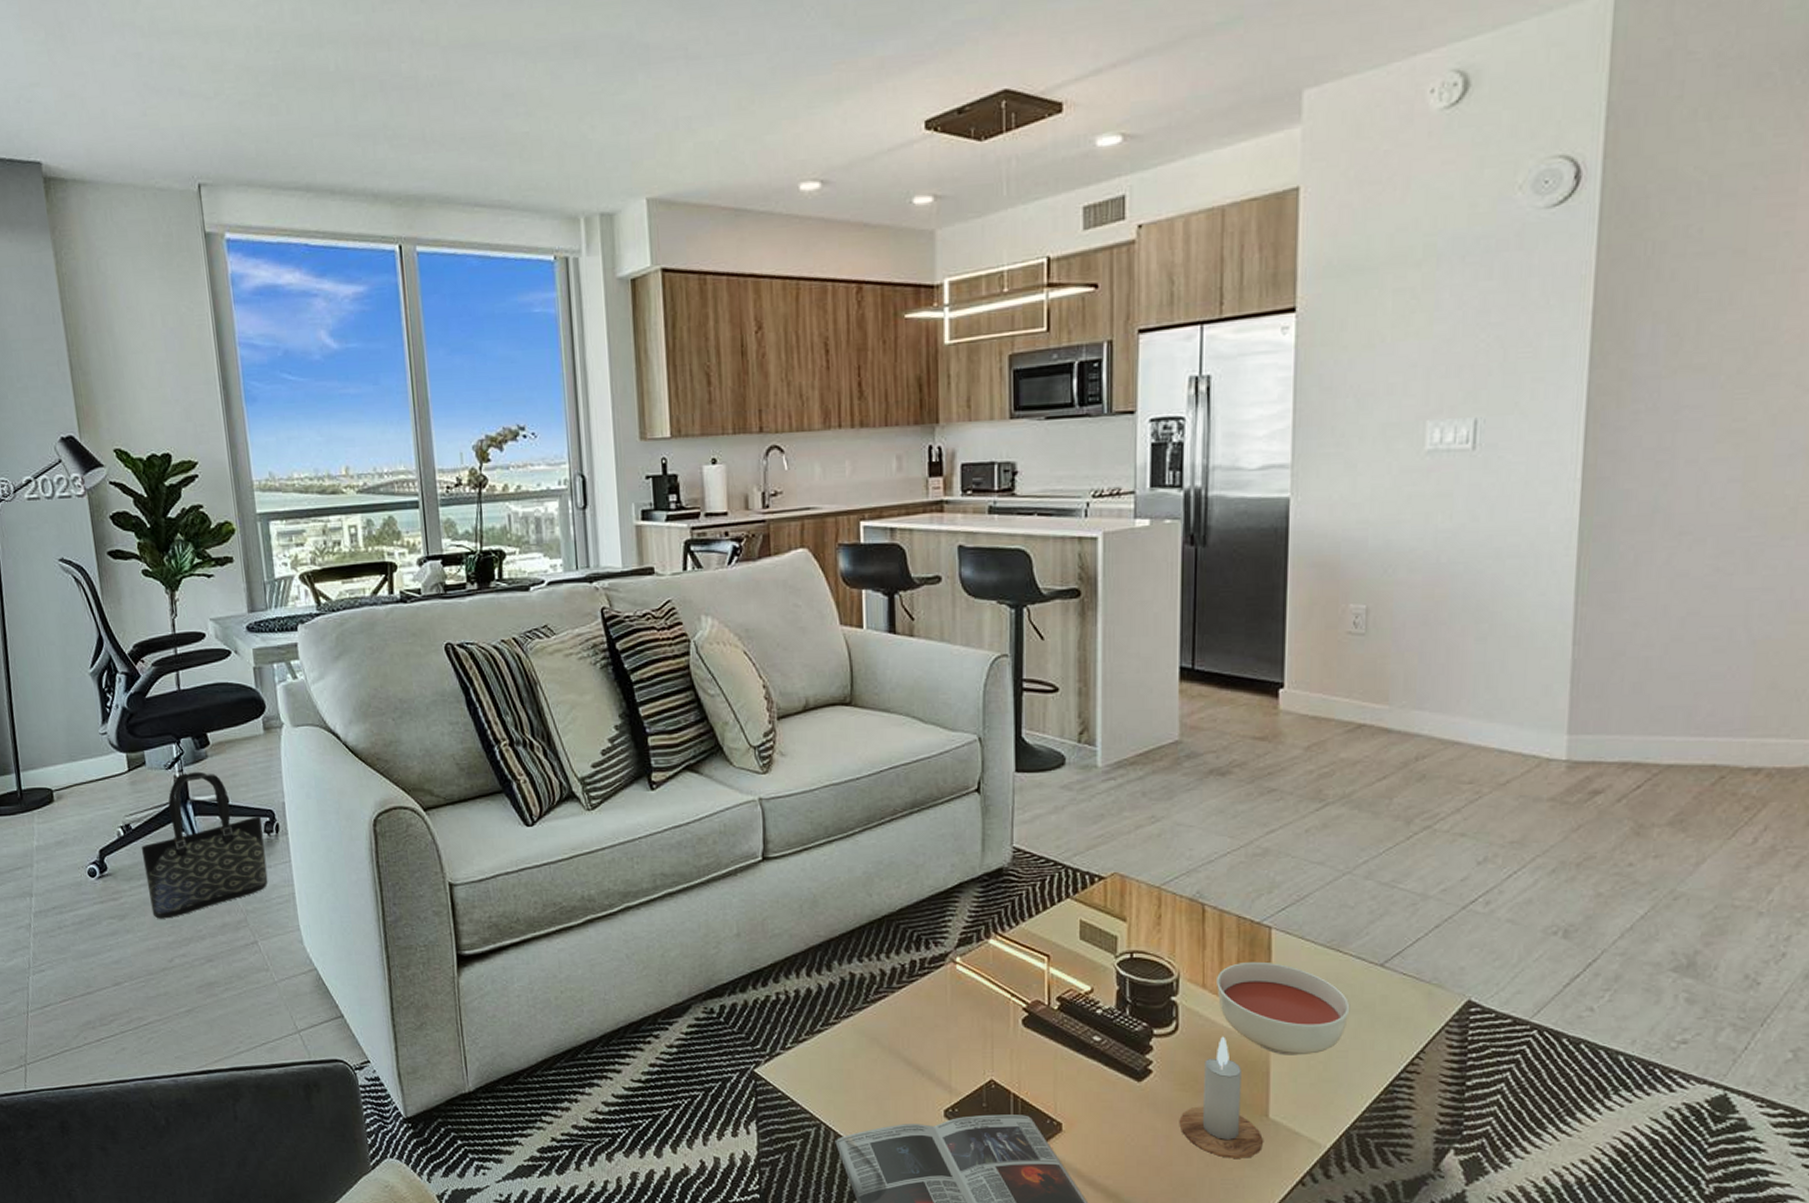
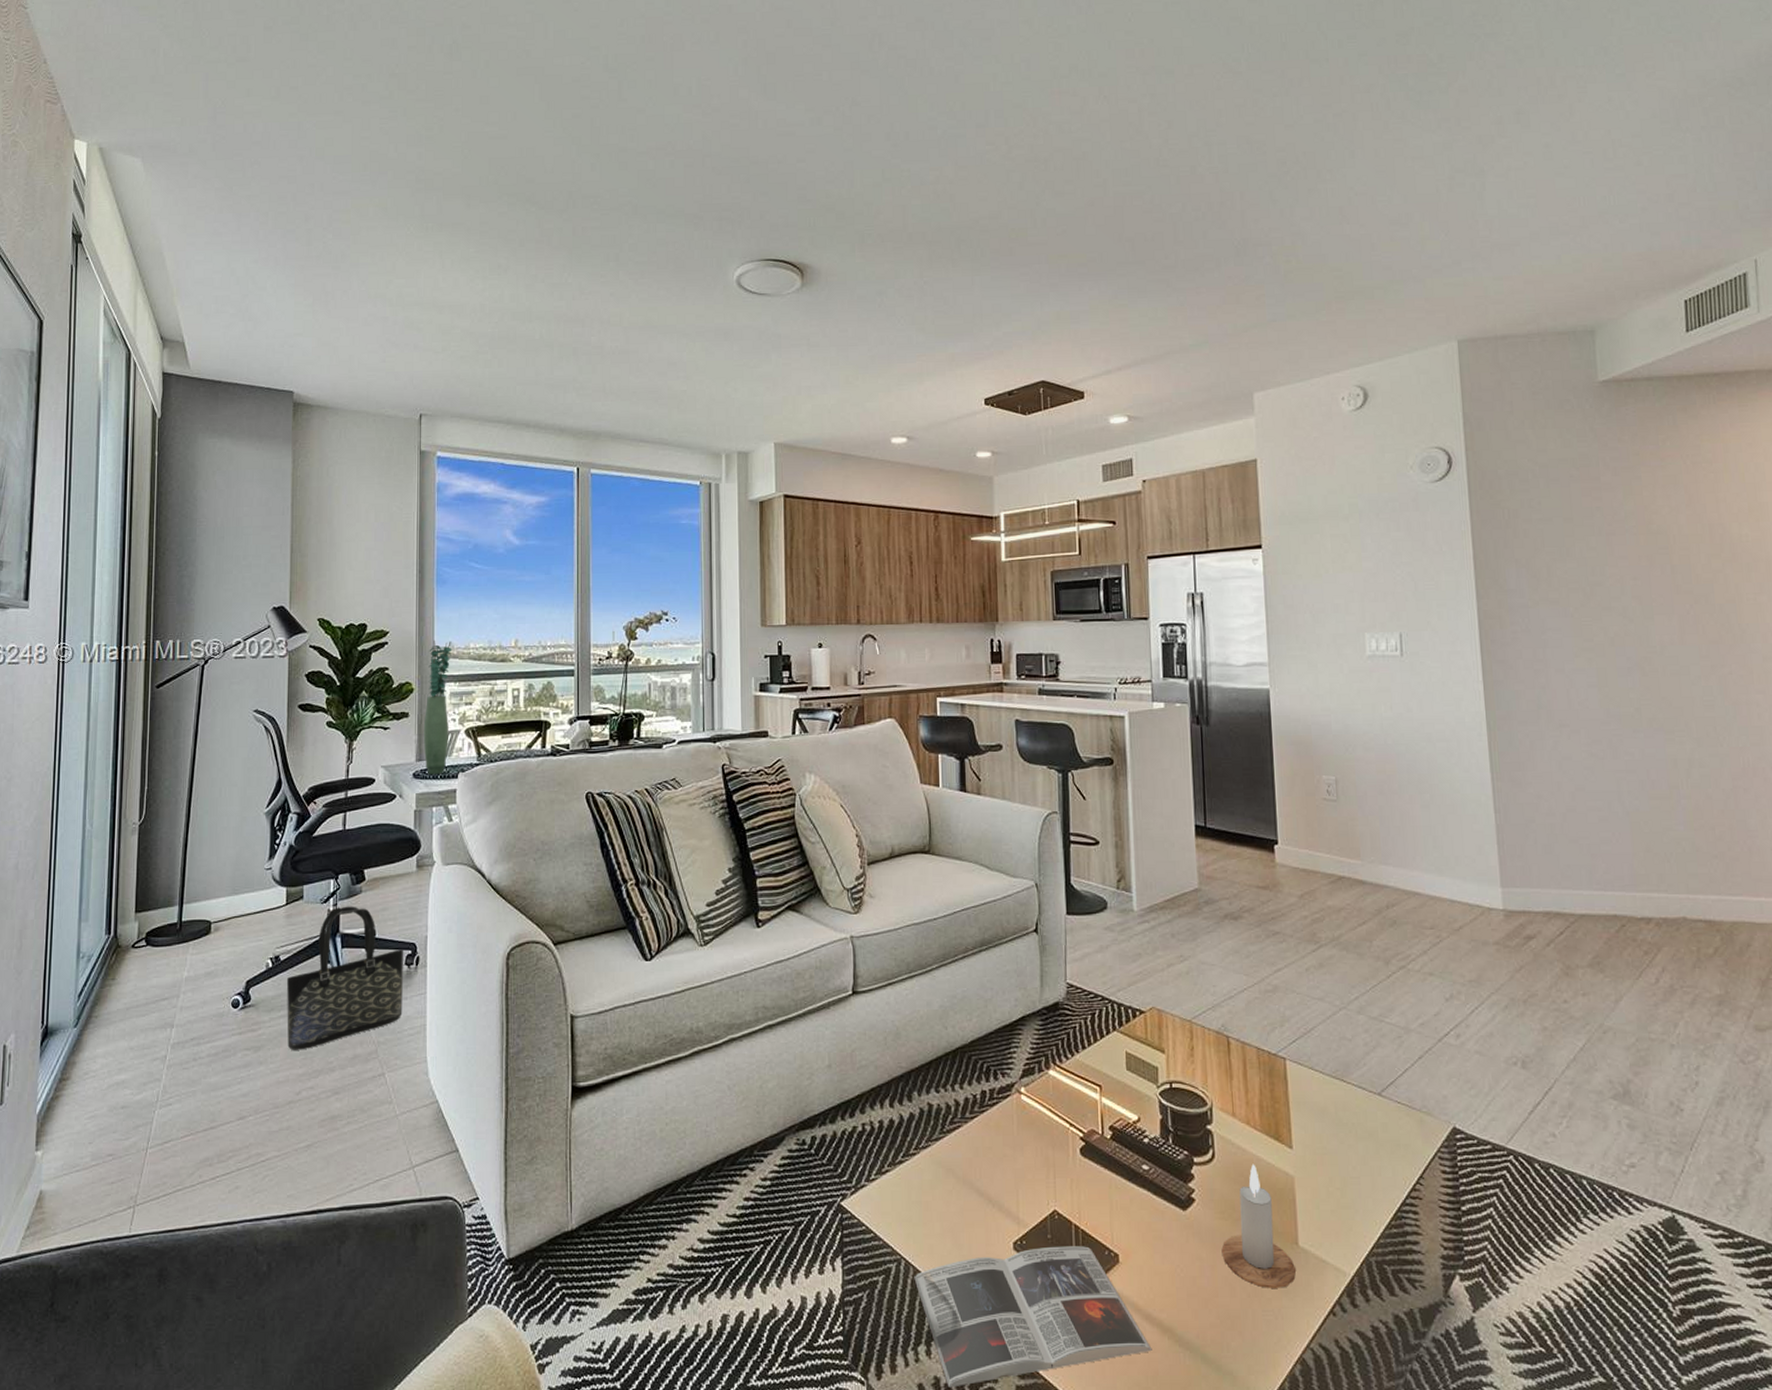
vase: none [246,470,283,628] -> present [423,640,453,776]
bowl: present [1217,961,1350,1055] -> none [1244,1091,1358,1182]

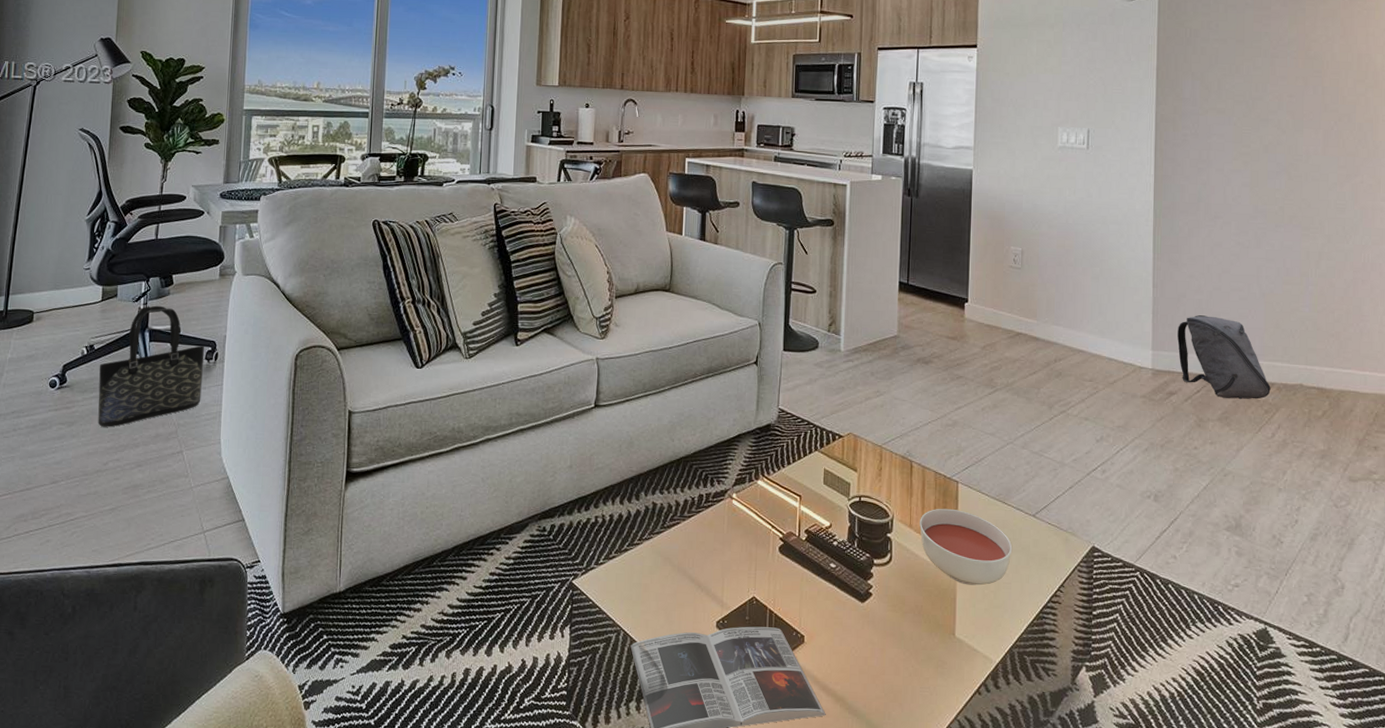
vase: present [423,640,453,776] -> none [230,77,261,197]
candle: present [1221,1164,1296,1288] -> none [891,567,951,670]
bowl: none [1244,1091,1358,1182] -> present [920,508,1013,585]
backpack: none [1529,842,1648,940] -> present [1177,315,1271,400]

